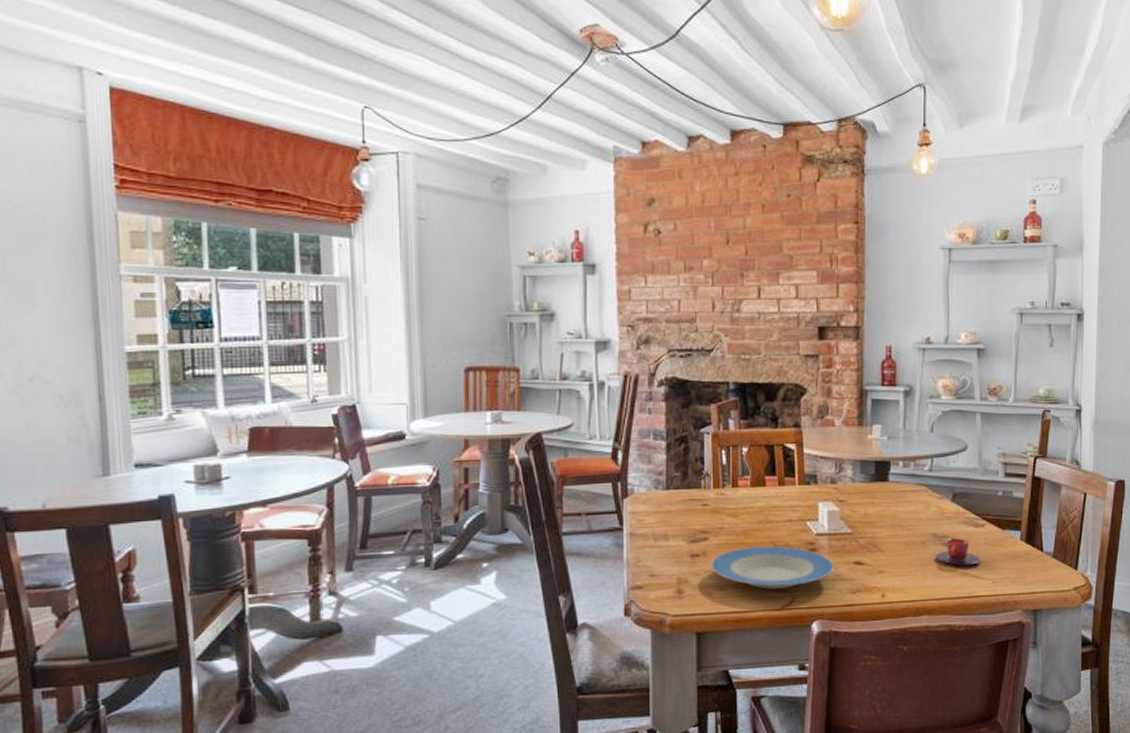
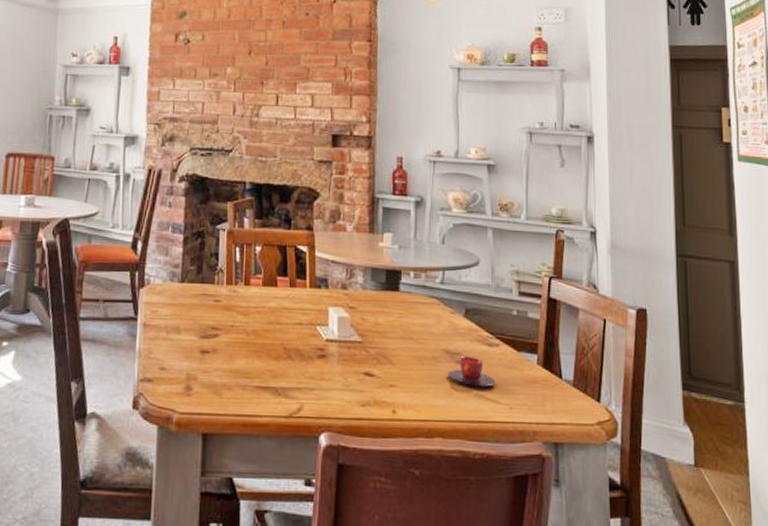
plate: present [710,546,834,589] -> none [220,347,343,395]

